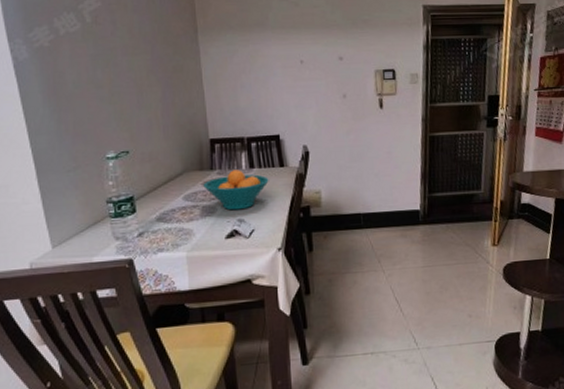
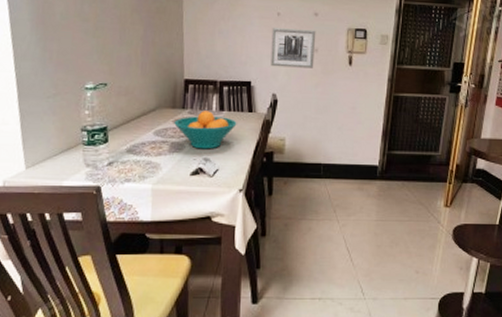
wall art: none [296,75,344,117] -> present [270,28,316,68]

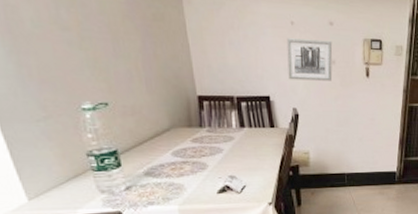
fruit bowl: present [174,111,237,149] -> none [192,128,260,167]

